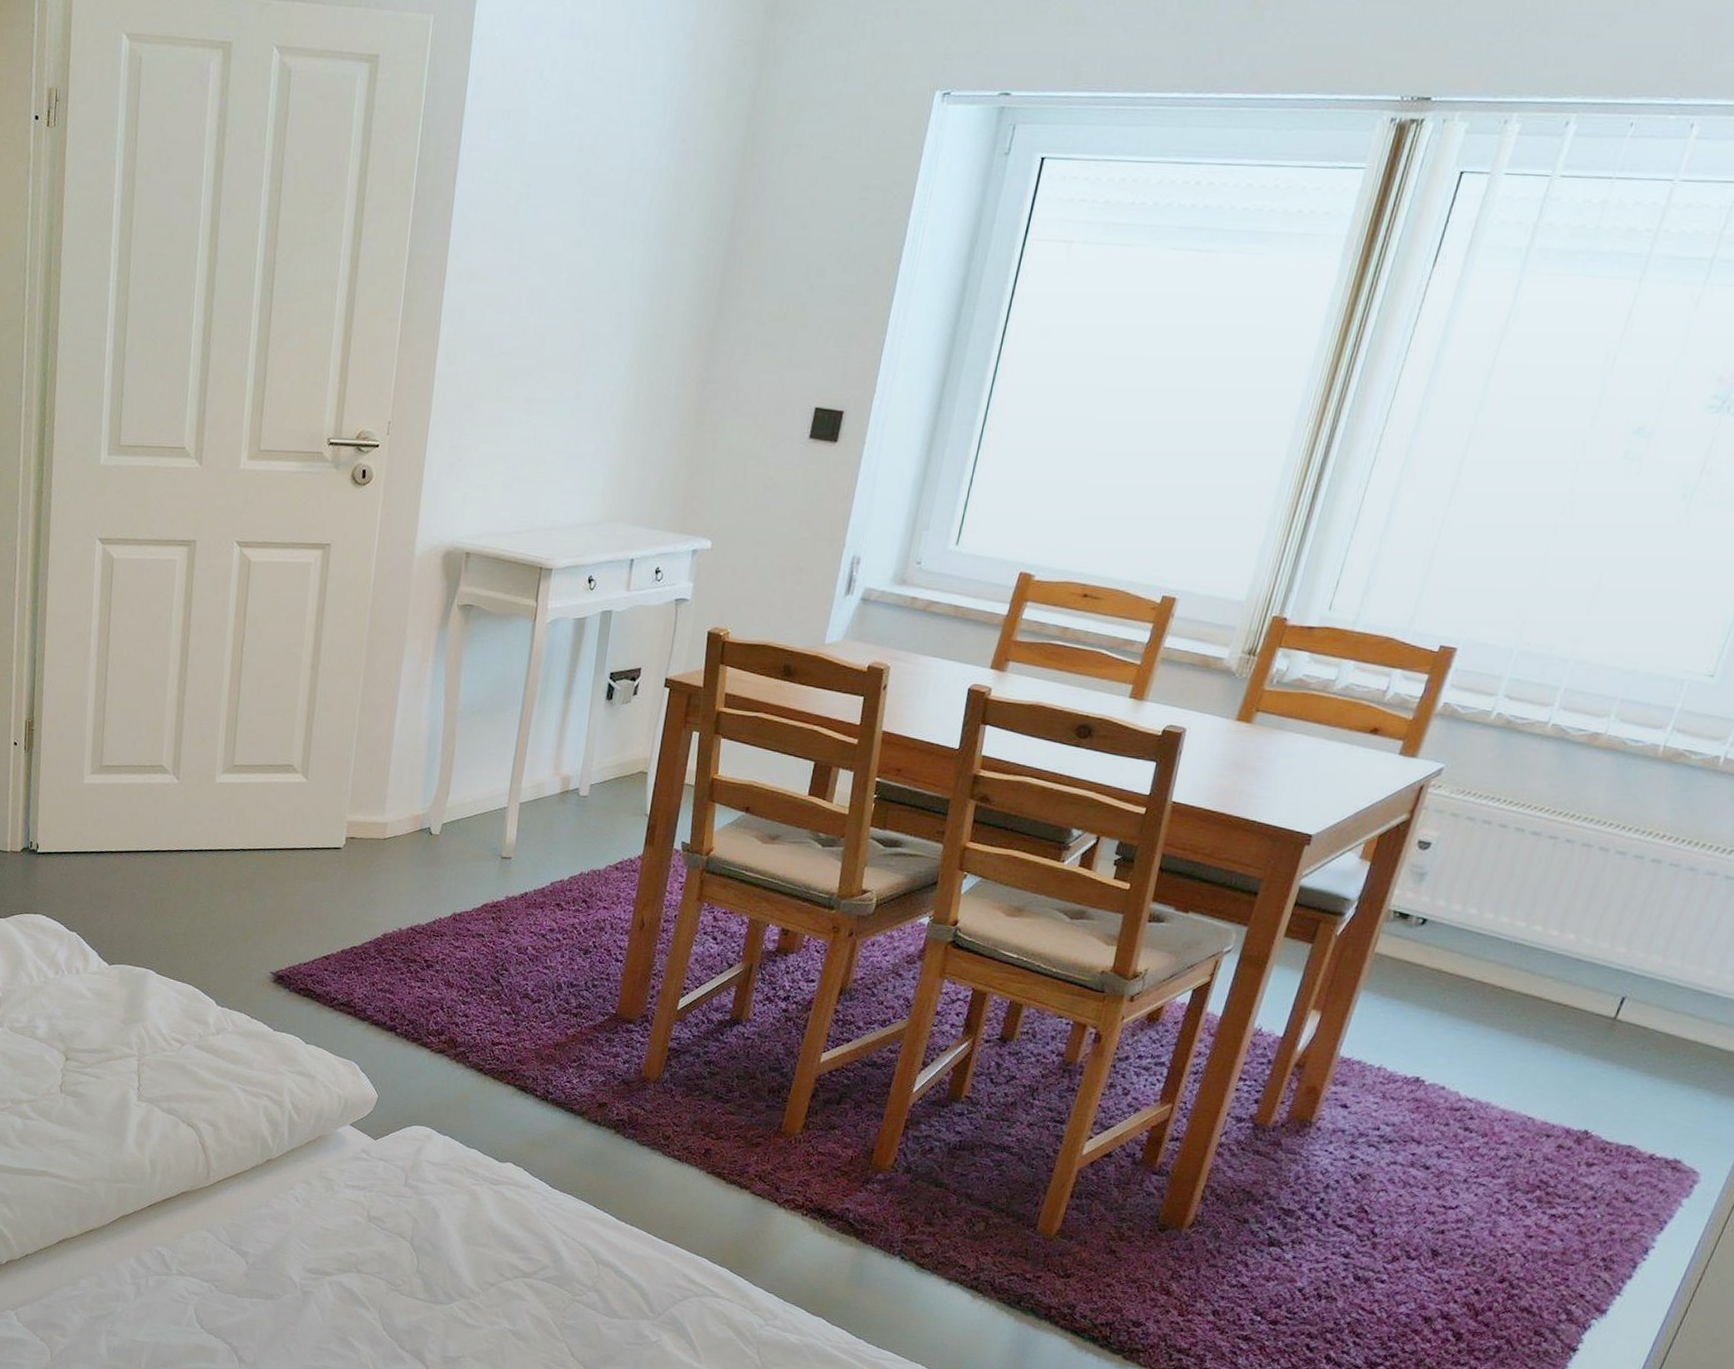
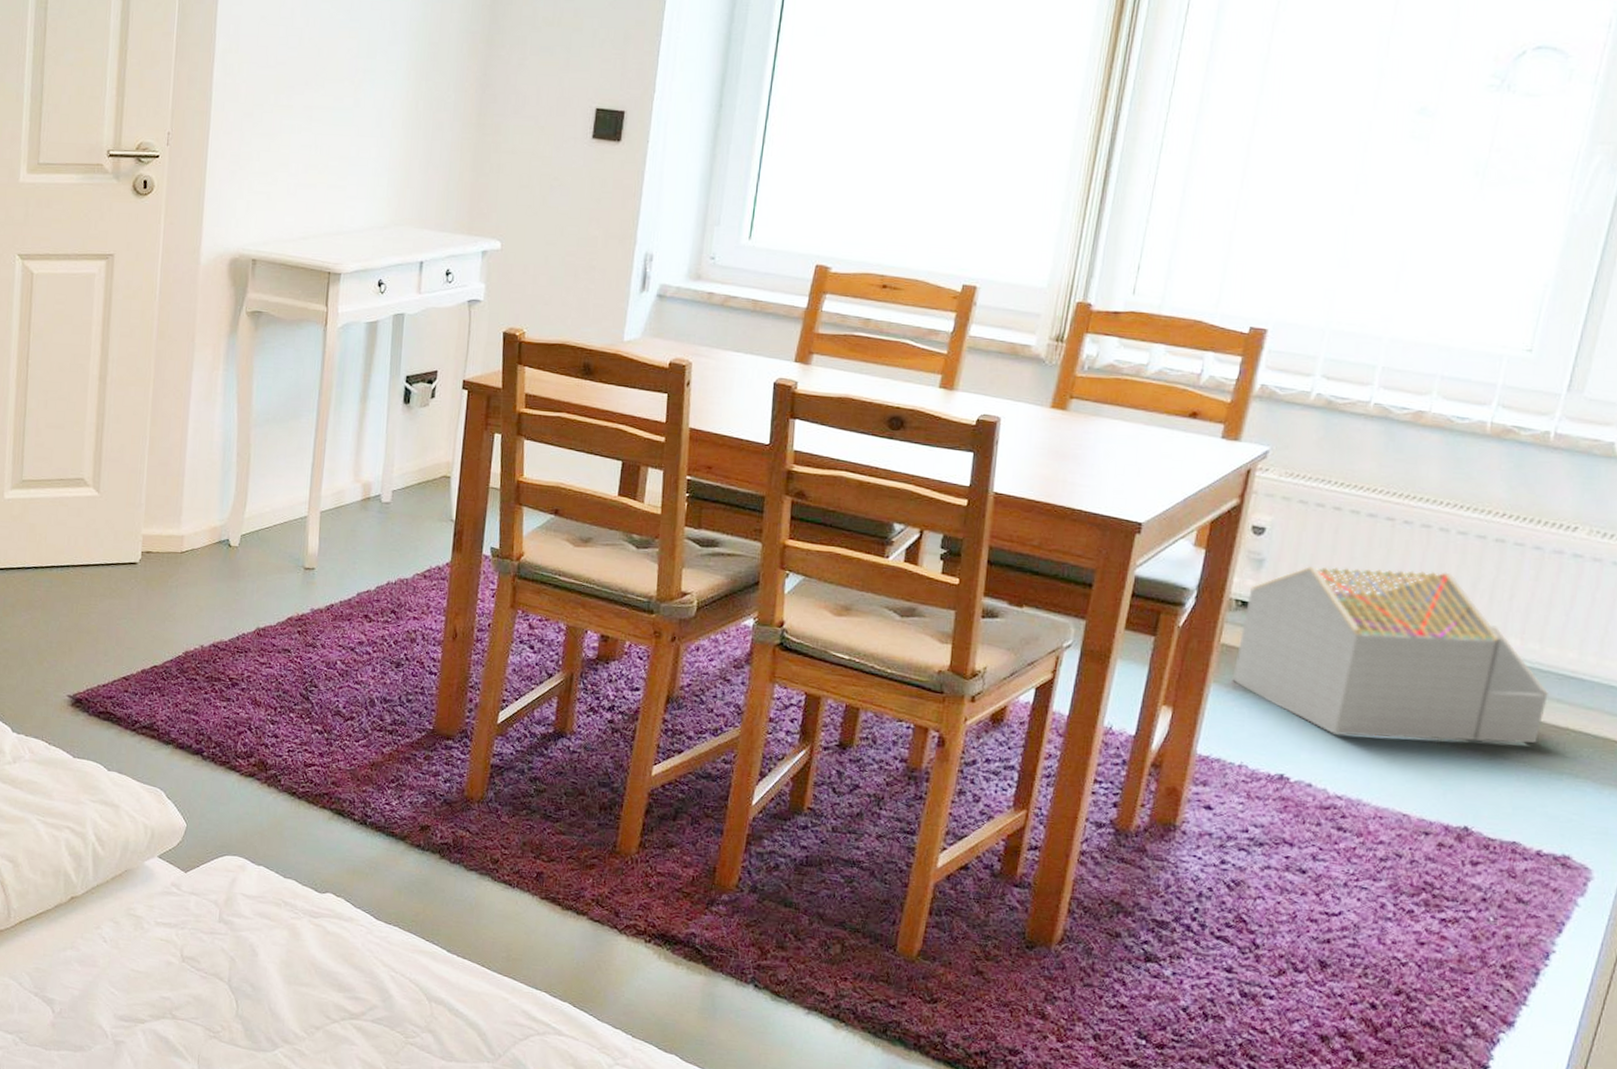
architectural model: none [1381,881,1682,1055] -> present [1232,567,1548,744]

